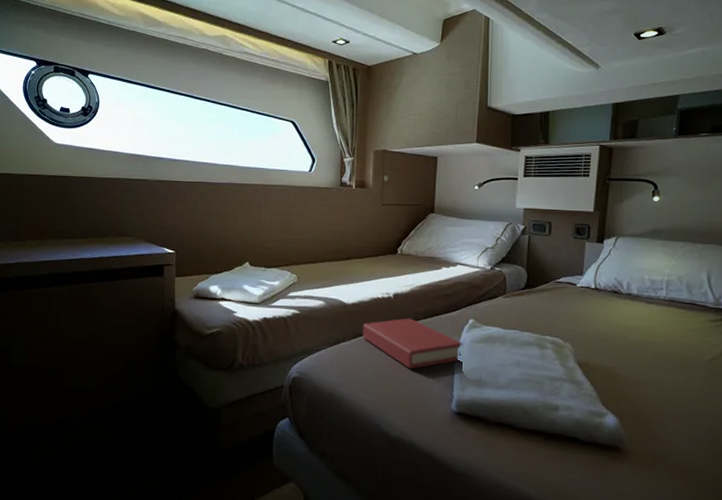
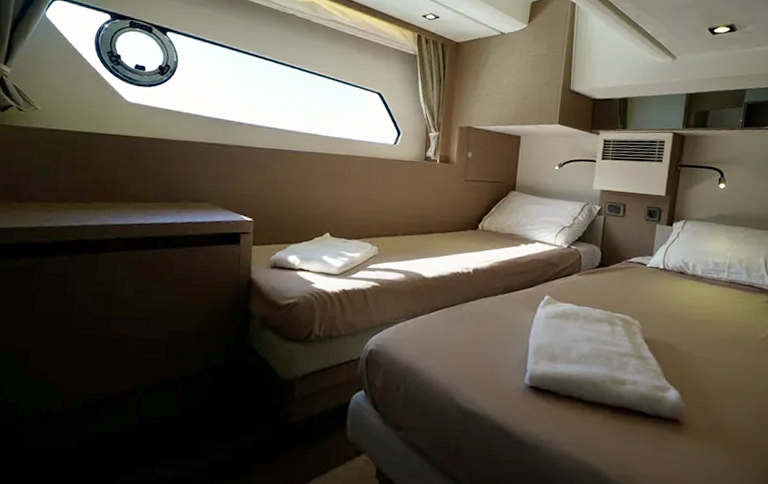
hardback book: present [362,318,463,370] -> none [441,293,538,344]

